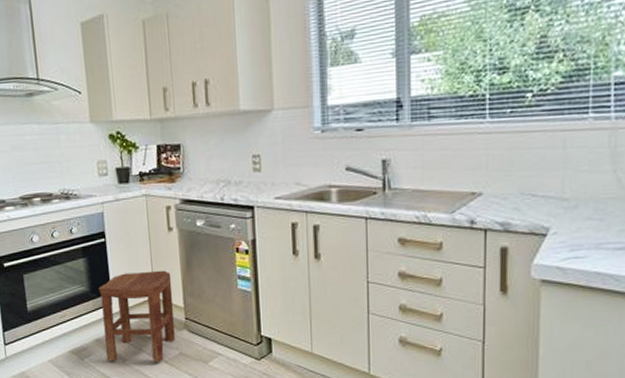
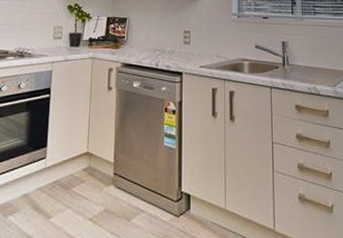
stool: present [99,270,175,362] -> none [31,126,106,219]

